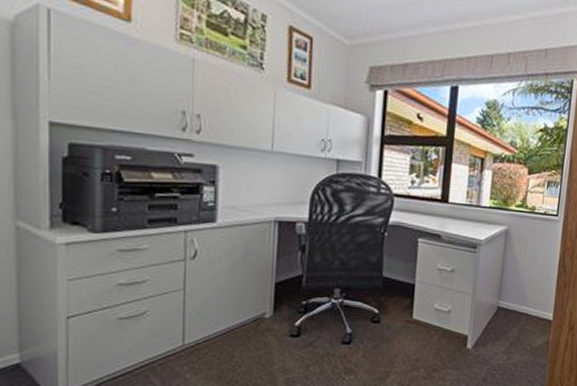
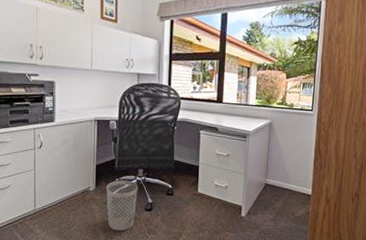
wastebasket: none [288,303,334,372] -> present [106,180,138,231]

